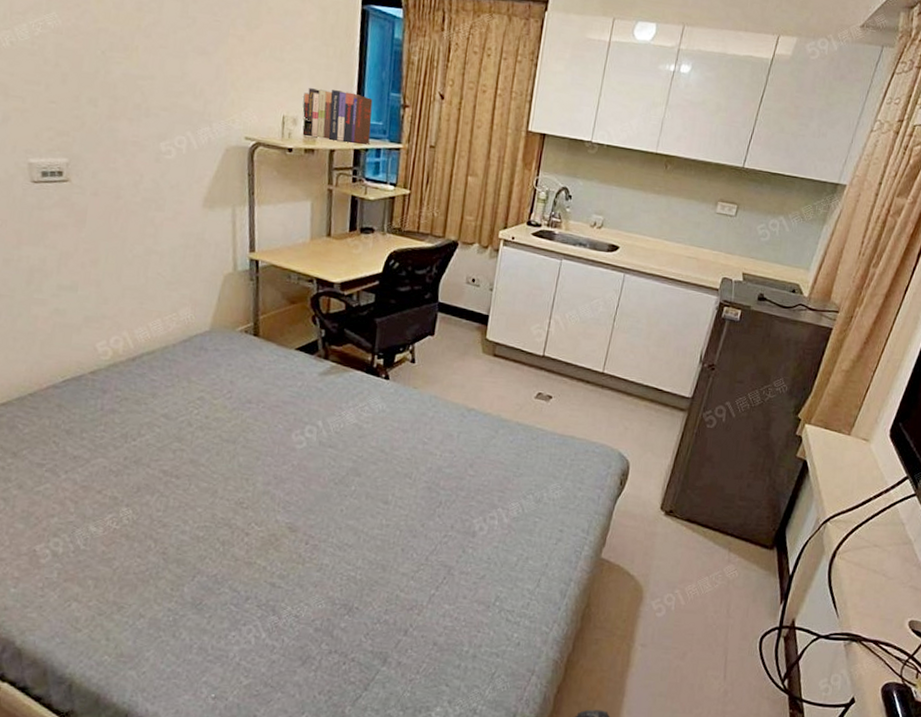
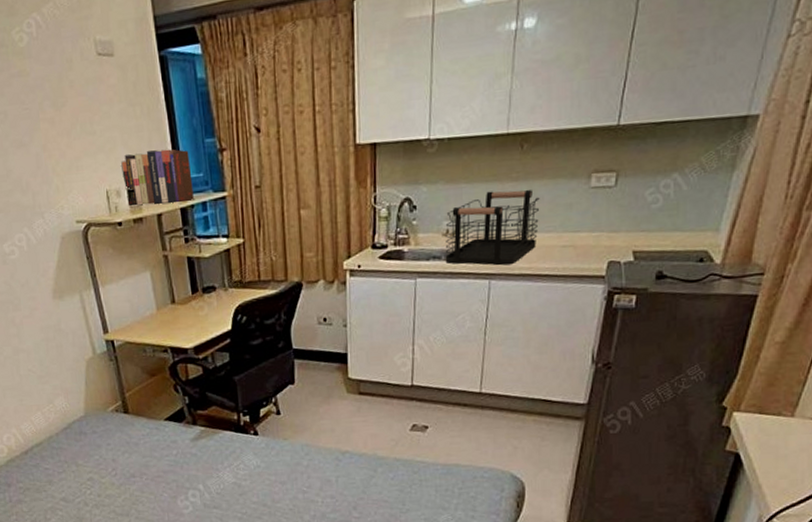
dish rack: none [589,197,675,264] -> present [445,190,540,266]

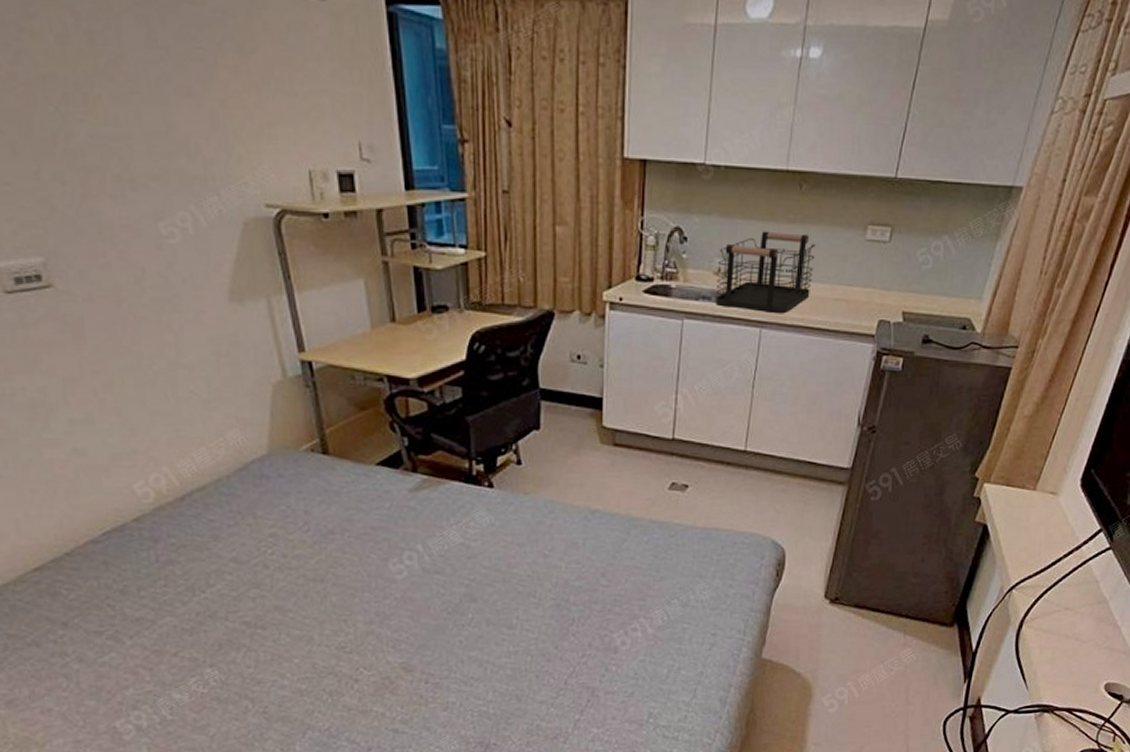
books: present [121,149,194,206] -> none [331,129,425,199]

